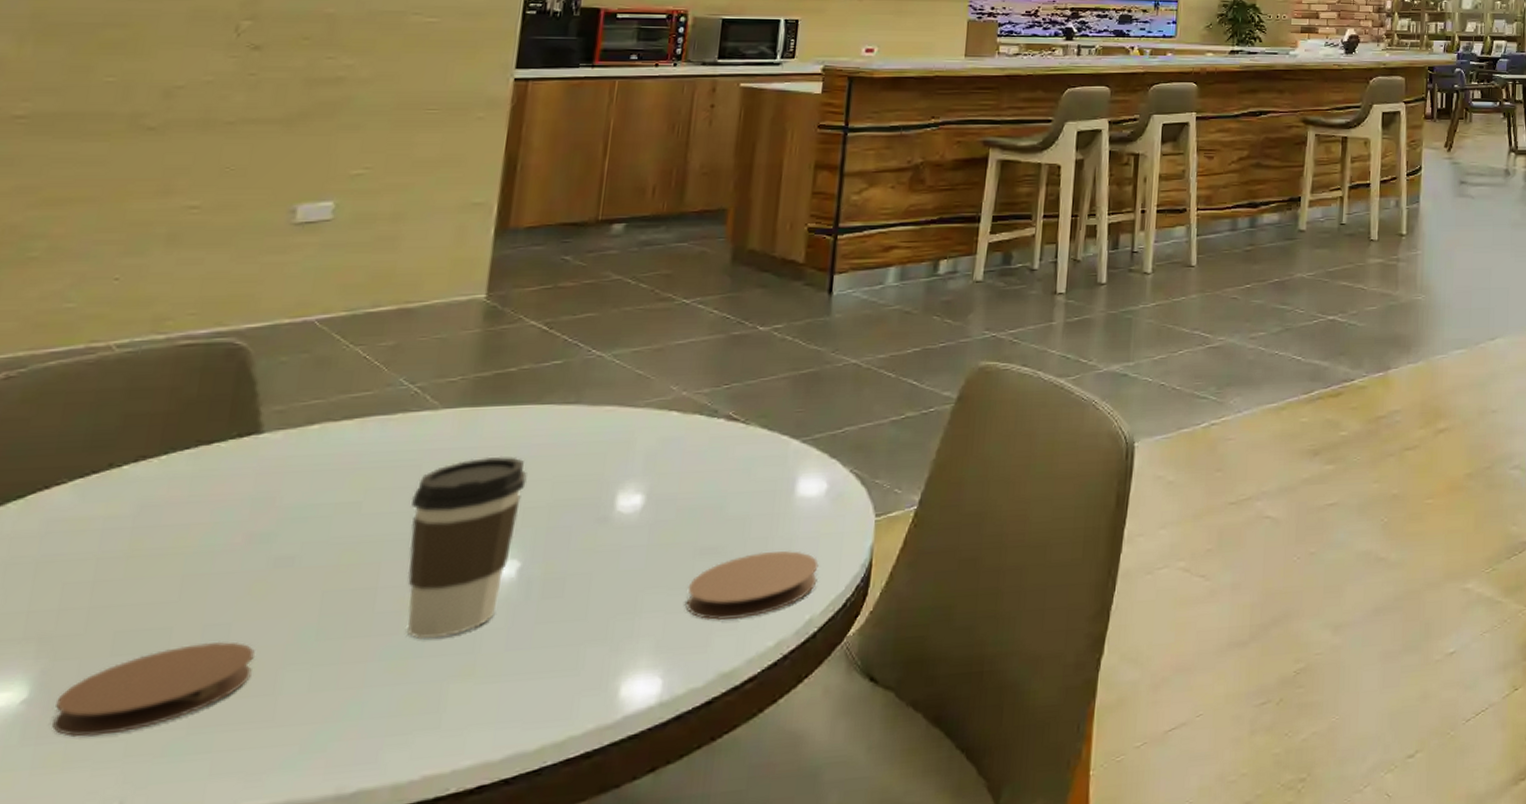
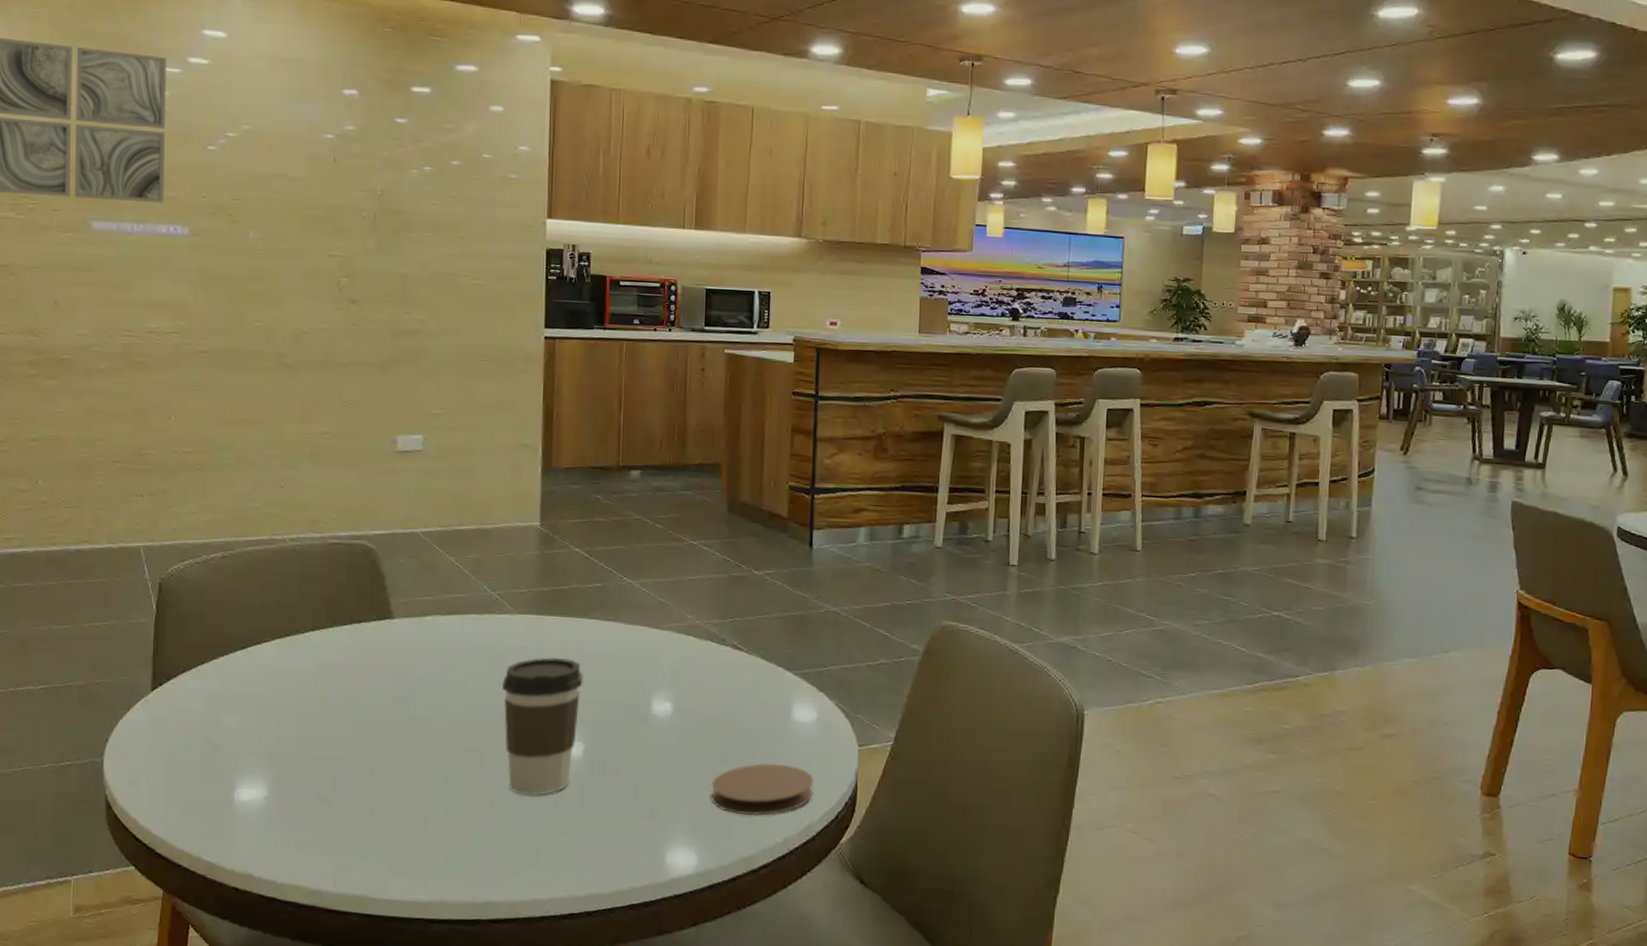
coaster: present [52,641,256,737] -> none [285,774,408,831]

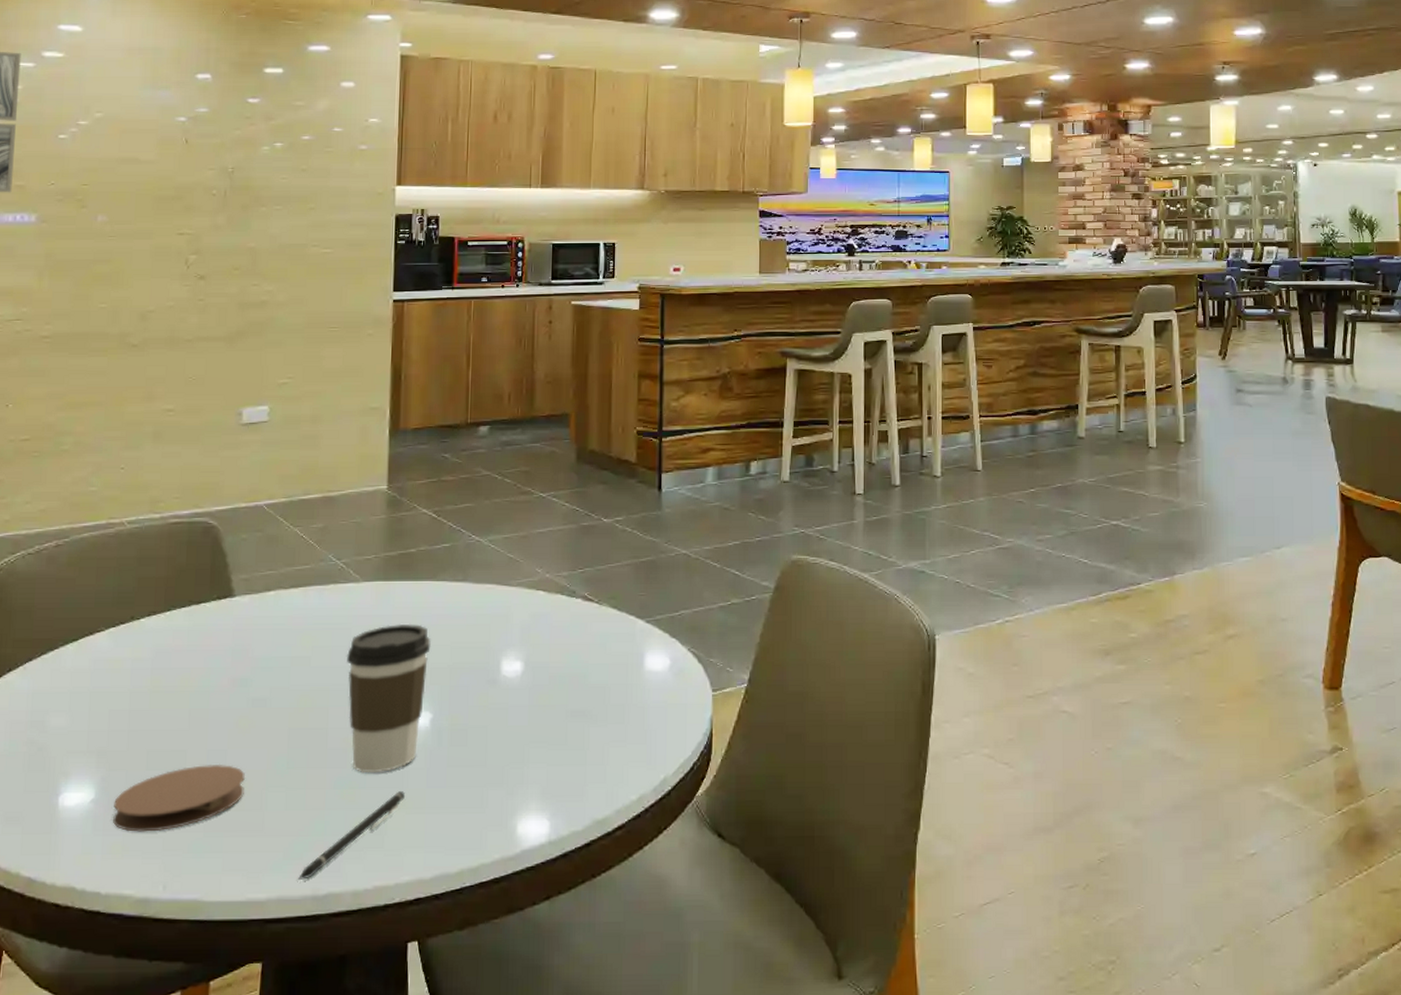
coaster: none [285,774,408,831] -> present [113,764,246,832]
pen: none [459,814,560,888] -> present [298,791,406,881]
coaster: present [711,763,814,816] -> none [563,717,668,775]

